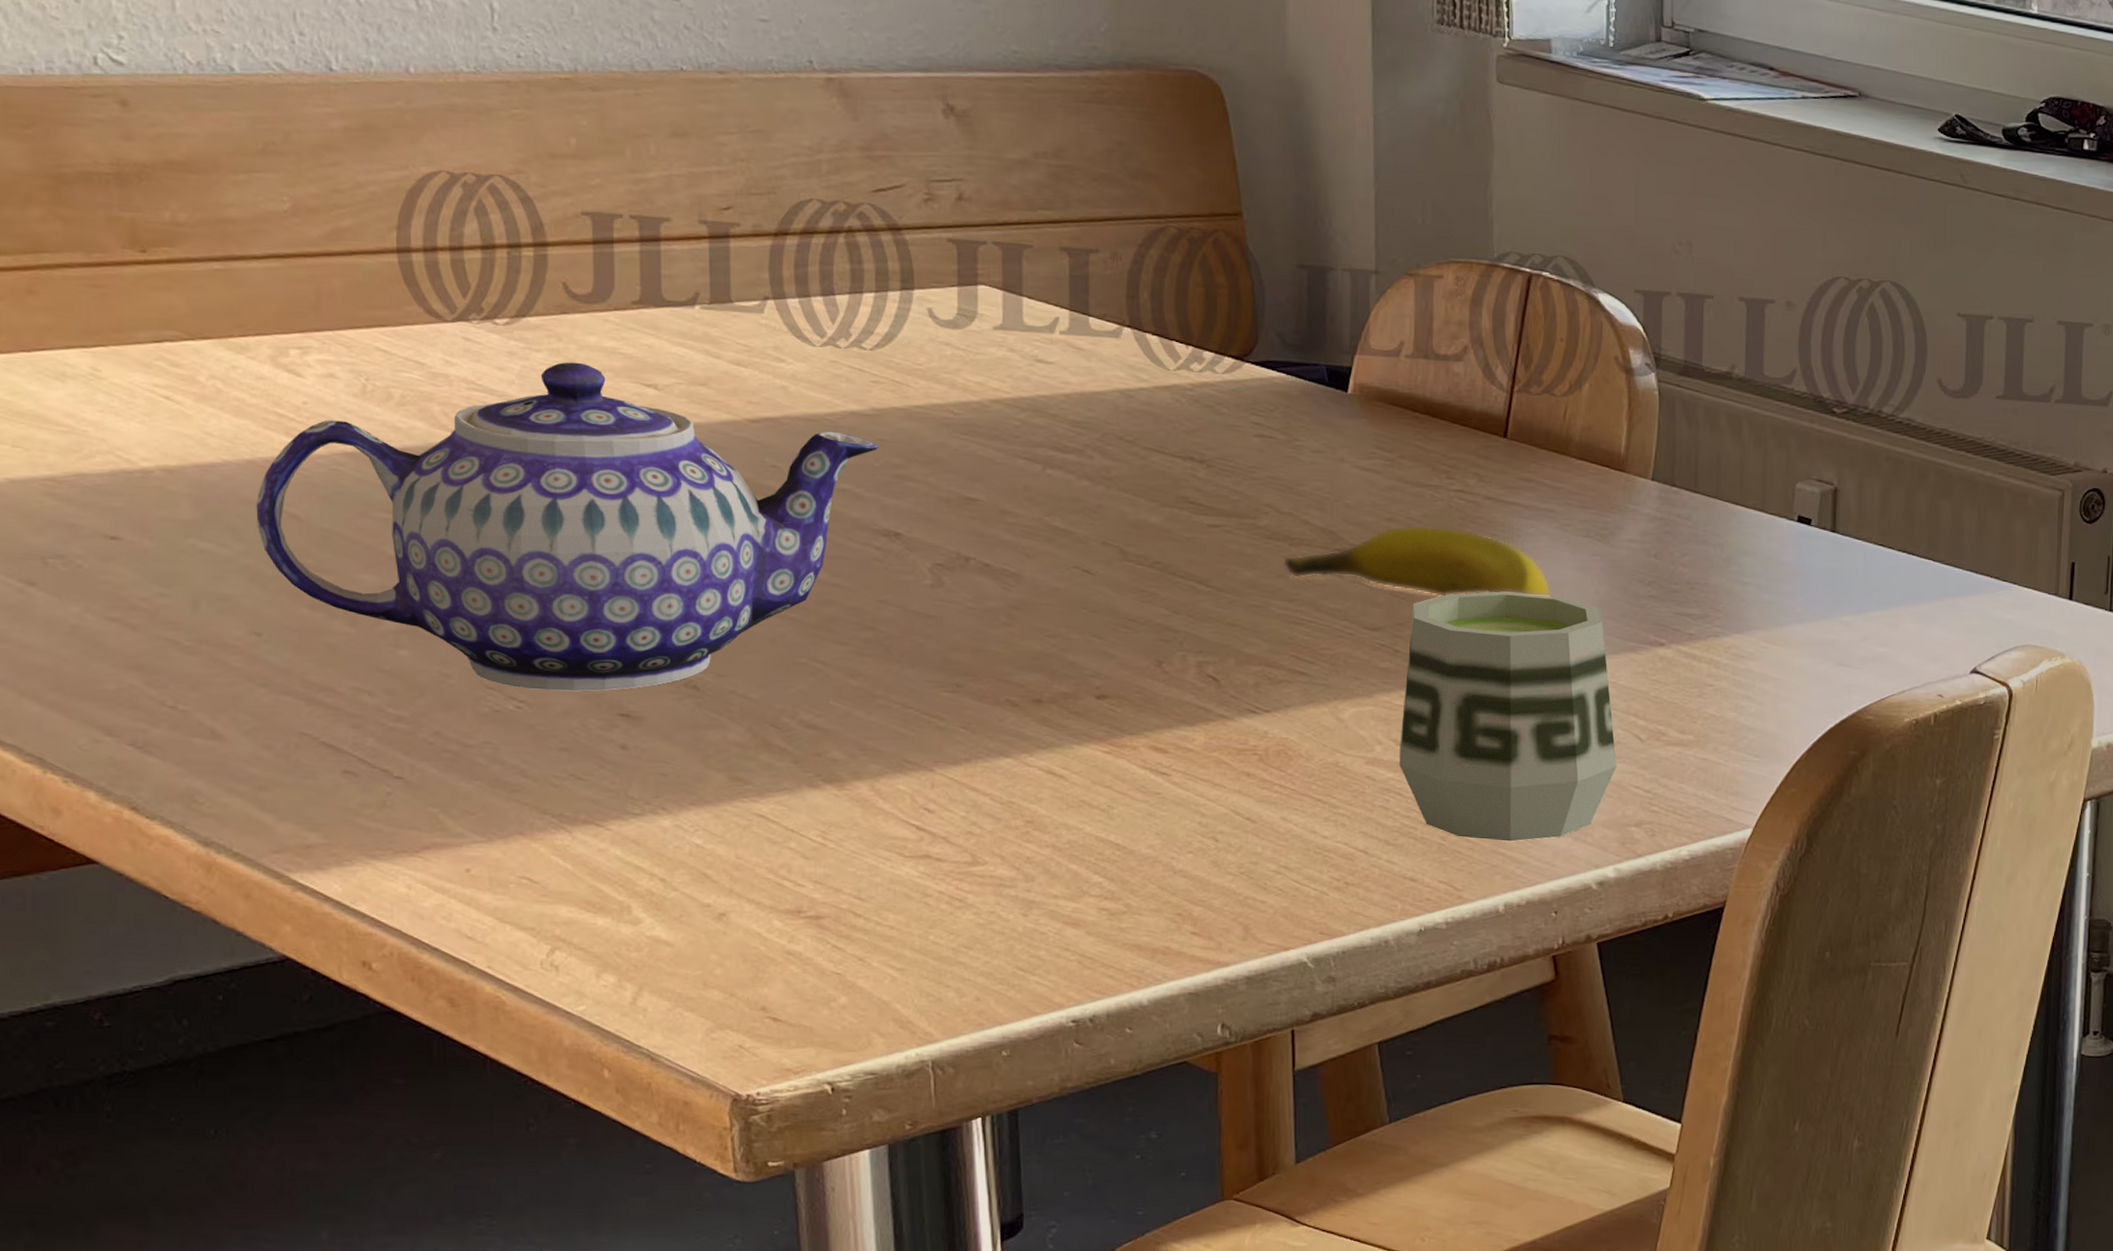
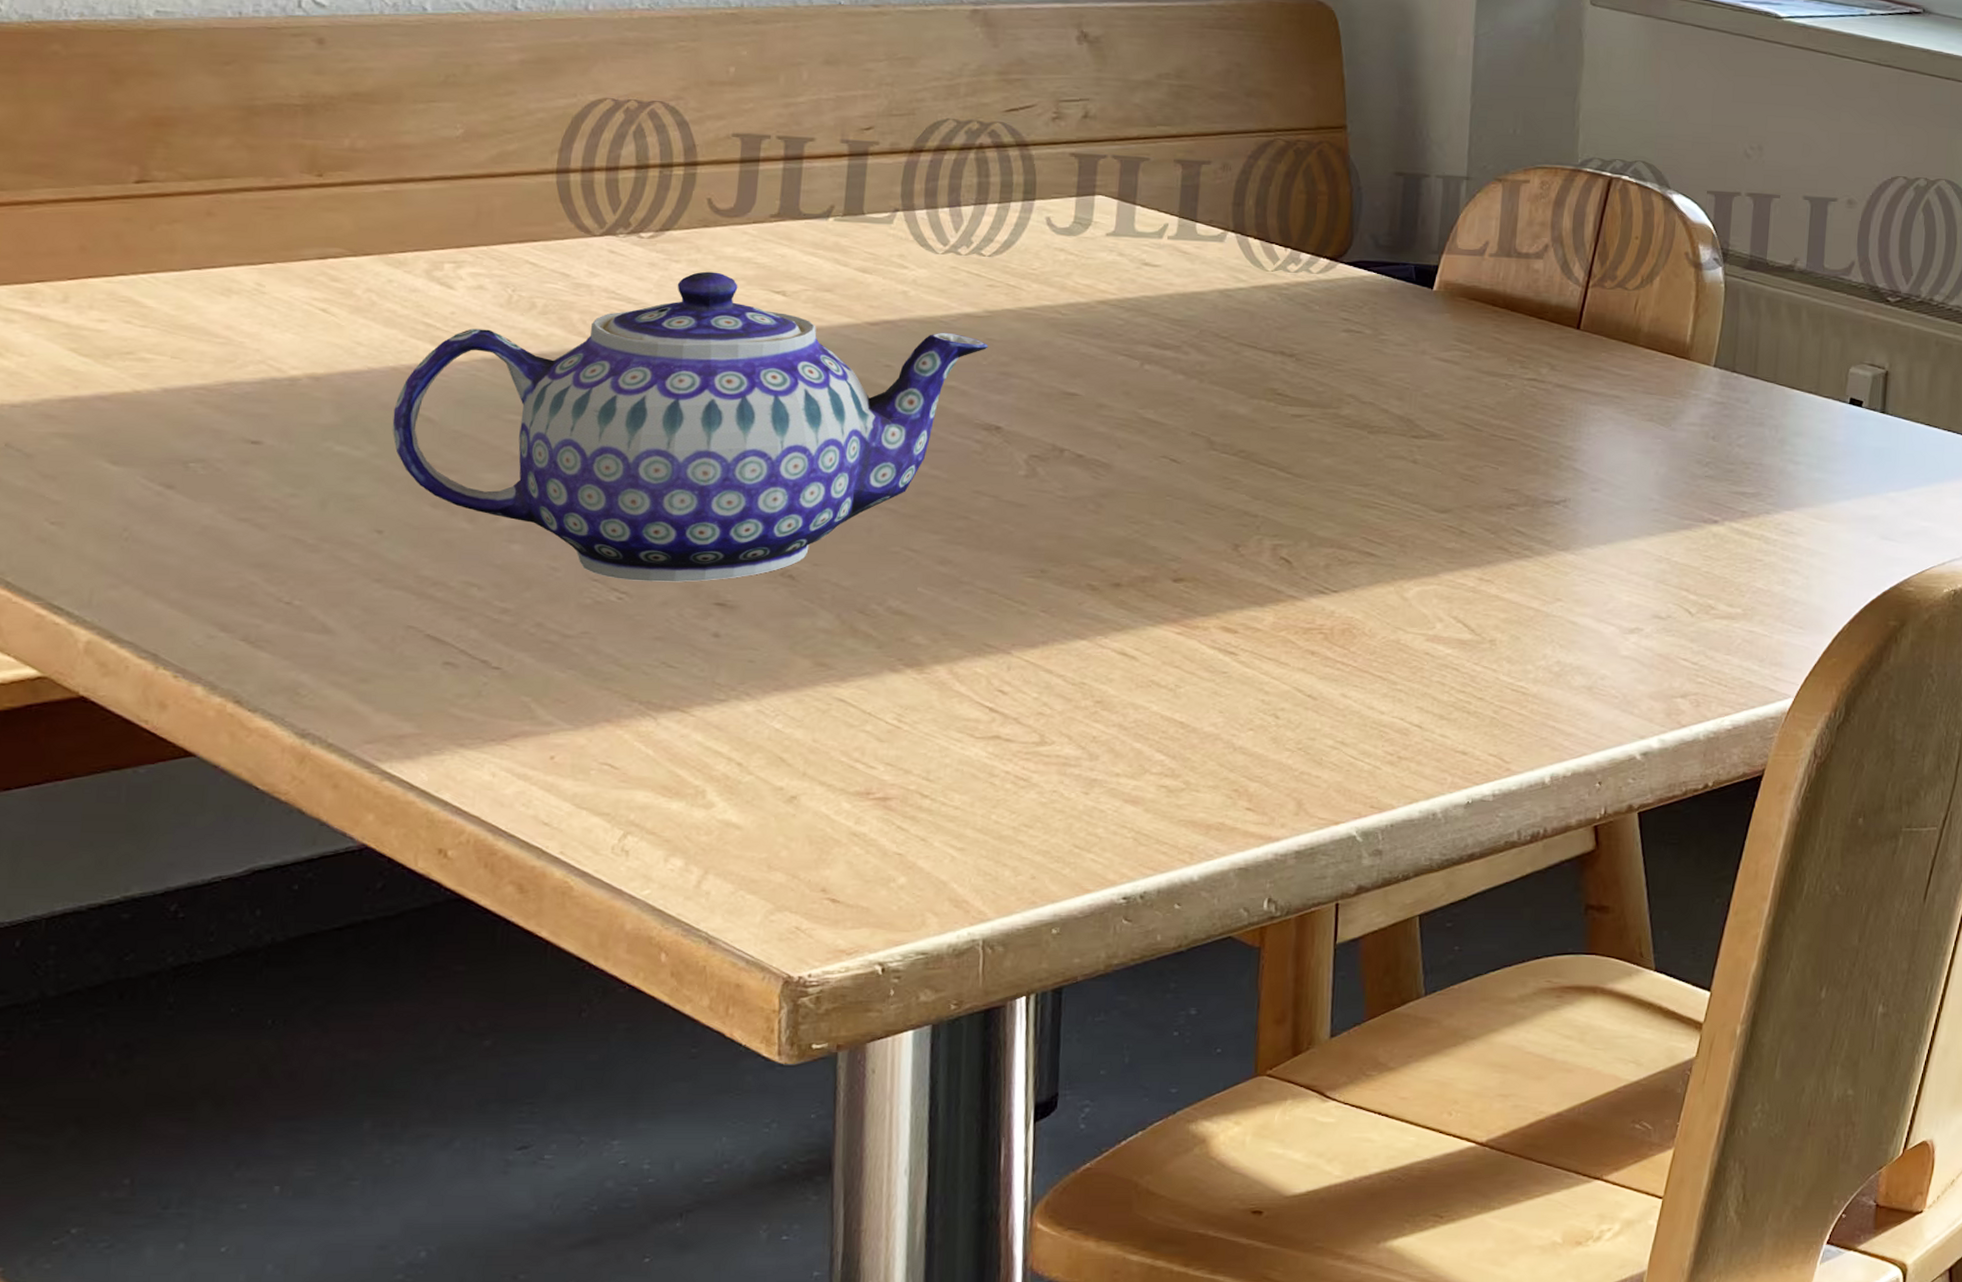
banana: present [1282,524,1552,596] -> none [1360,412,1614,479]
cup: present [1399,591,1617,842] -> none [1458,473,1667,714]

